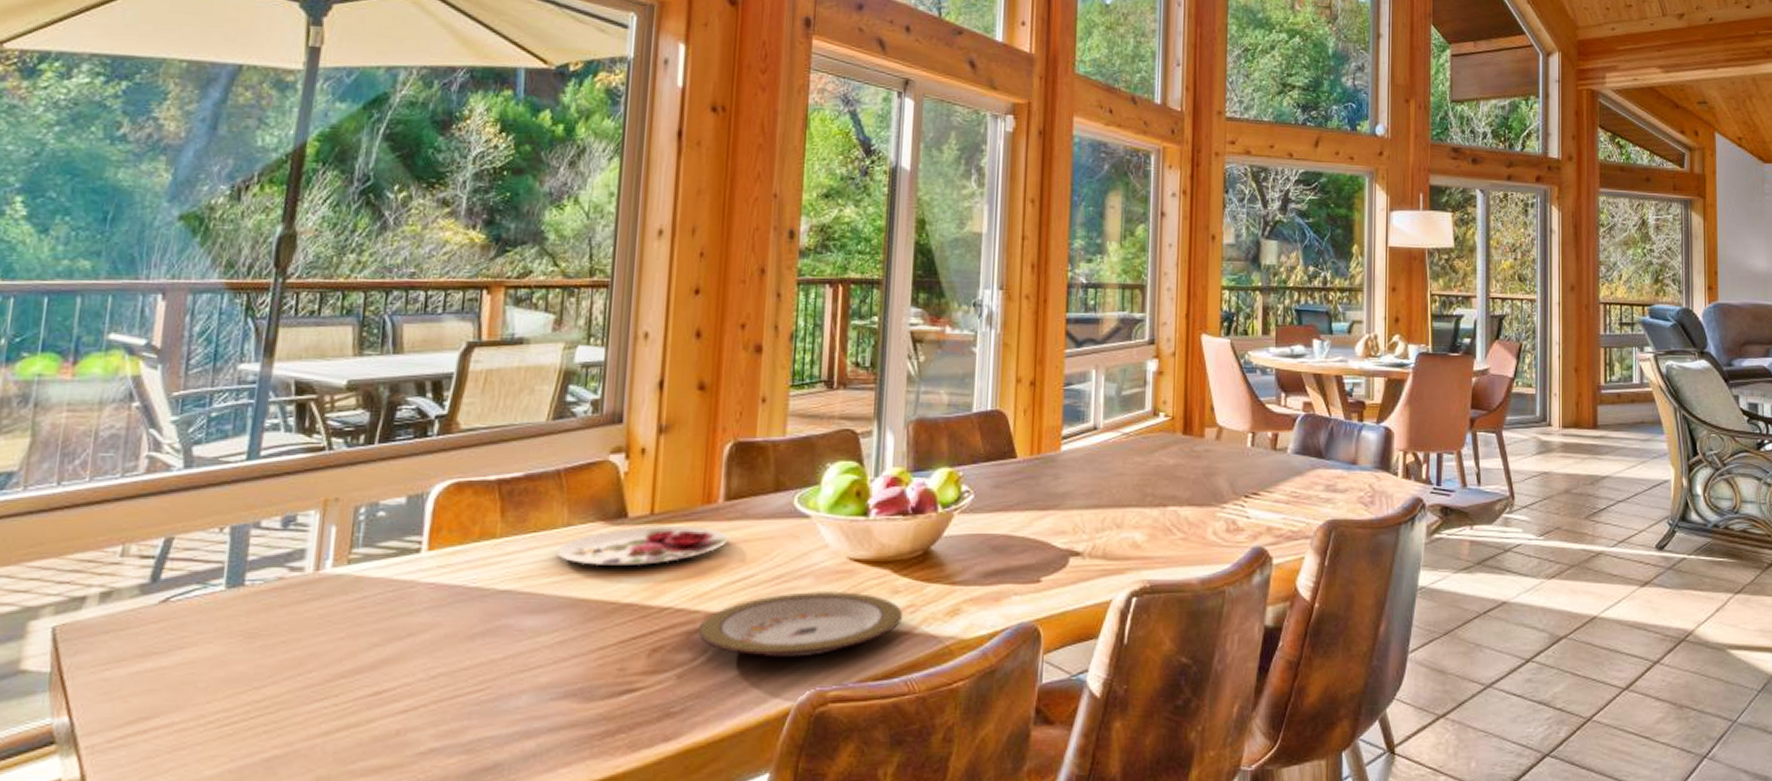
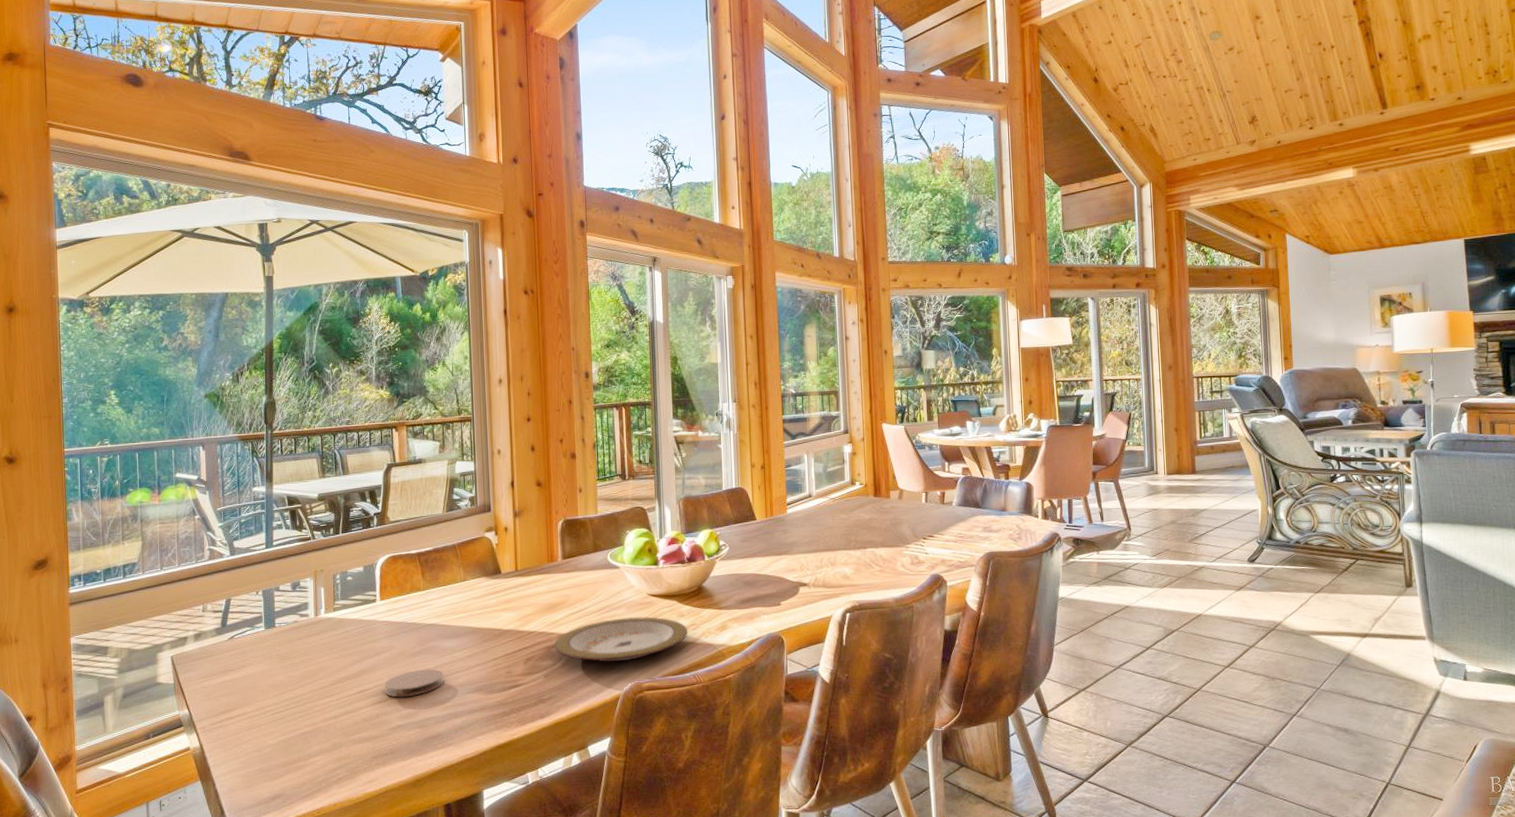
coaster: none [415,660,516,705] -> present [384,669,444,698]
plate: present [556,526,729,567] -> none [459,577,568,606]

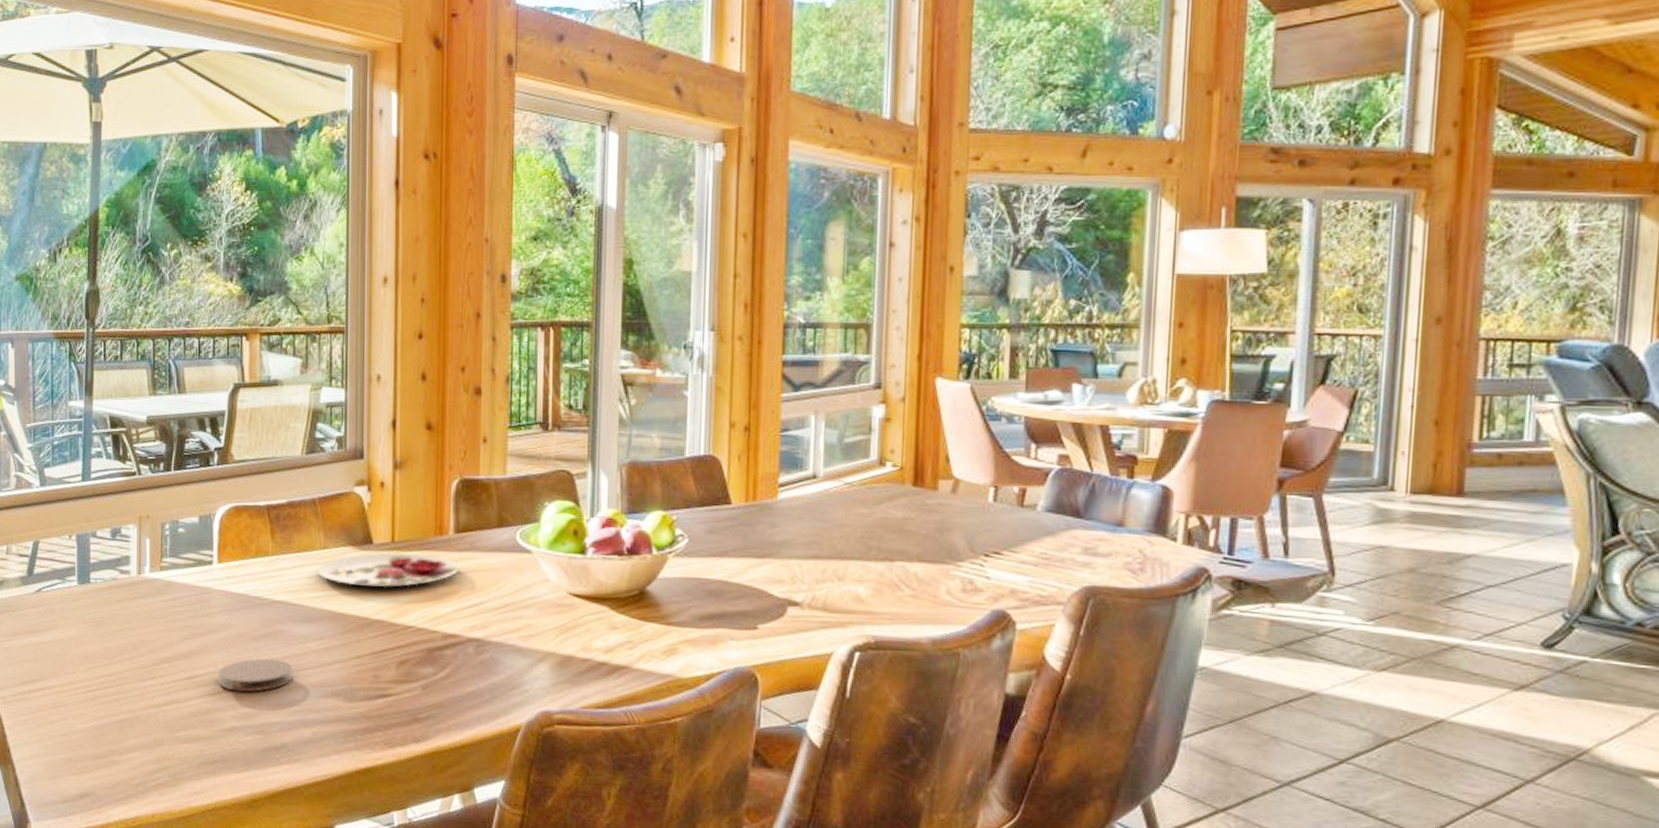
plate: none [459,577,568,606] -> present [317,553,460,587]
plate: present [554,616,688,662] -> none [437,621,622,681]

